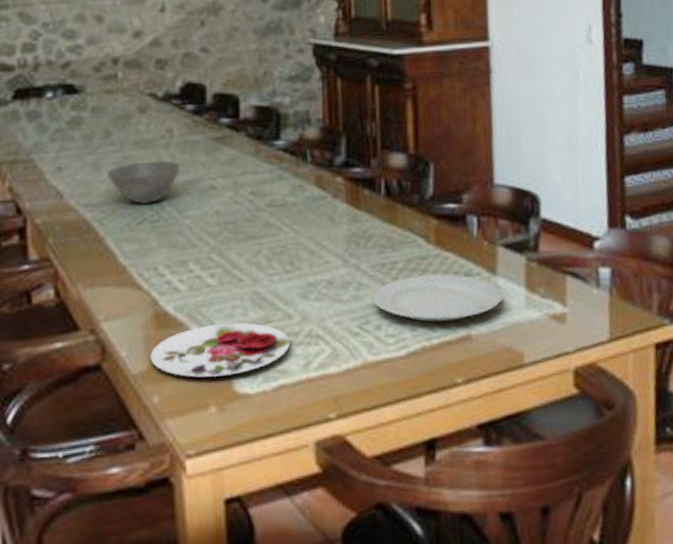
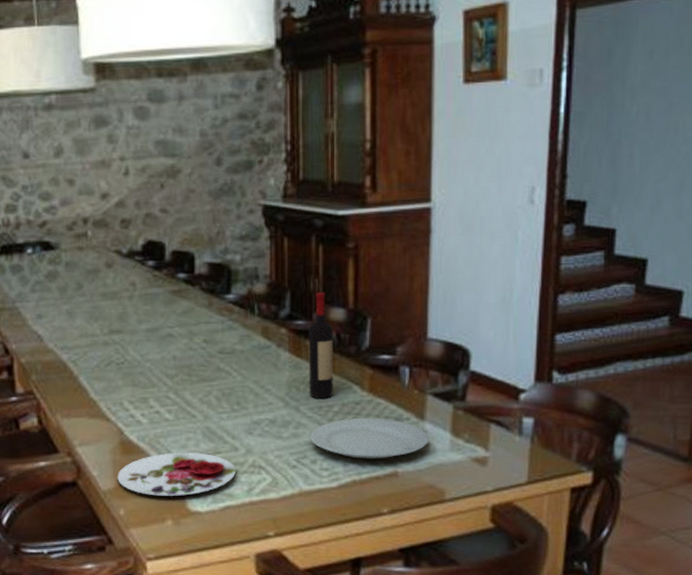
bowl: present [106,160,181,205] -> none [79,310,143,349]
wine bottle: none [366,137,397,255] -> present [308,292,334,399]

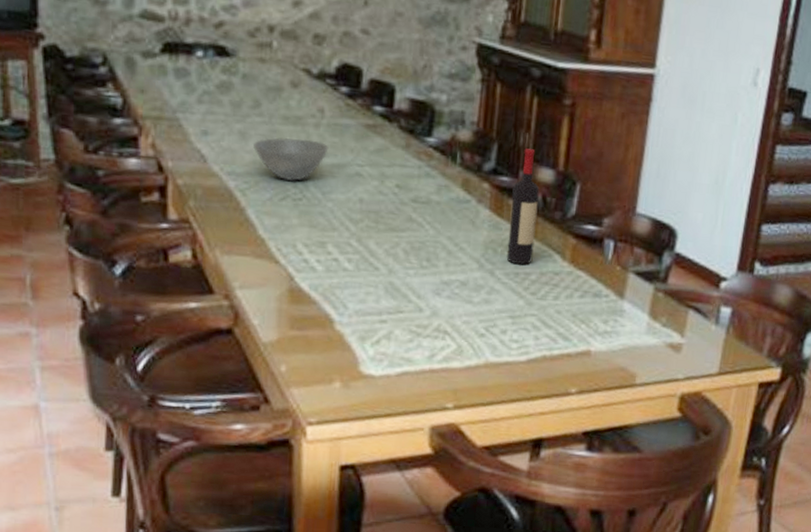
bowl: none [79,310,143,349] -> present [252,138,329,182]
plate: present [117,452,236,496] -> none [281,306,418,356]
plate: present [309,418,428,460] -> none [502,289,626,336]

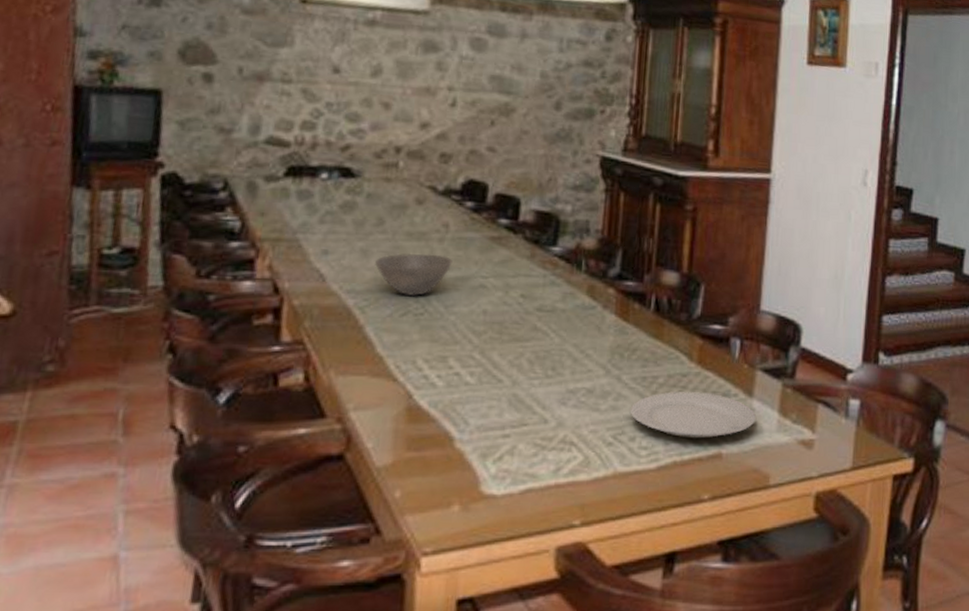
plate: none [502,289,626,336] -> present [630,391,756,439]
wine bottle: present [506,148,540,265] -> none [633,253,665,369]

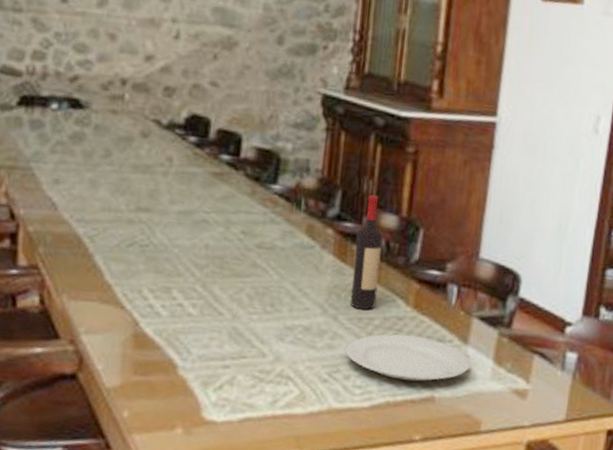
bowl: present [374,253,453,297] -> none [102,186,176,229]
wine bottle: none [633,253,665,369] -> present [350,195,383,310]

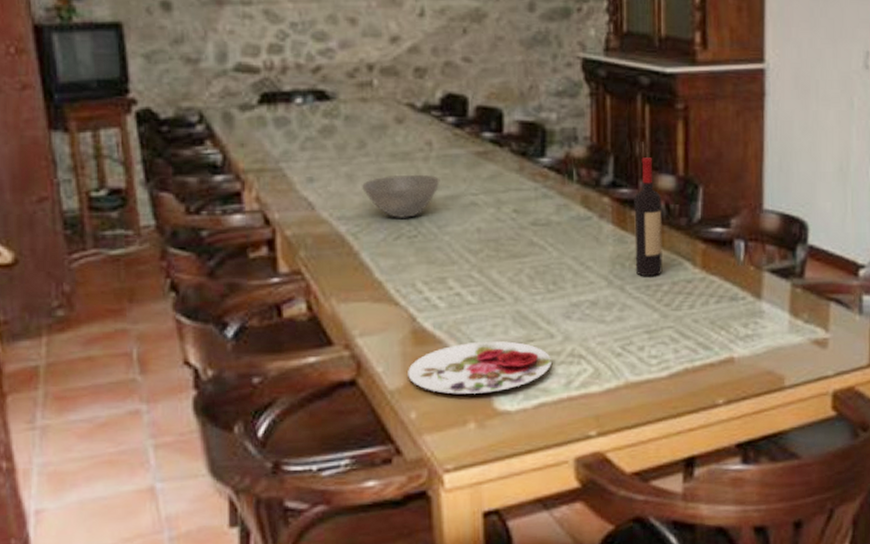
bowl: none [102,186,176,229] -> present [361,174,440,219]
plate: none [125,351,261,402] -> present [408,340,551,394]
plate: present [345,334,470,382] -> none [636,297,766,345]

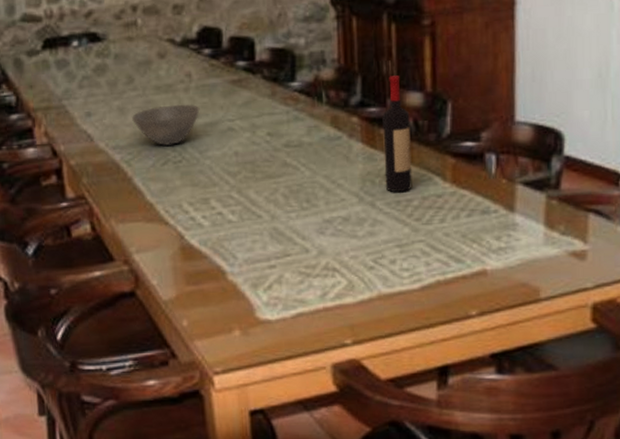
plate: present [408,340,551,394] -> none [178,255,307,305]

